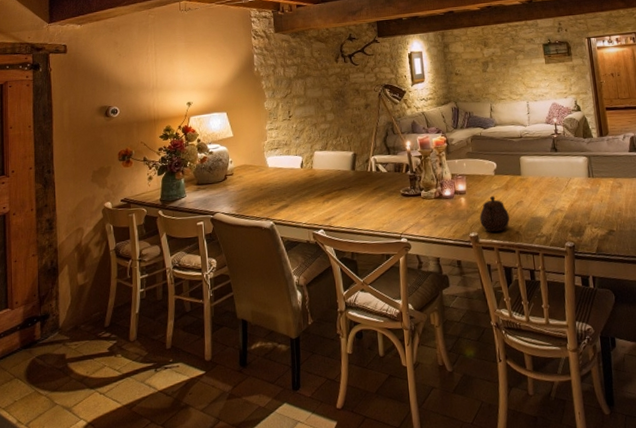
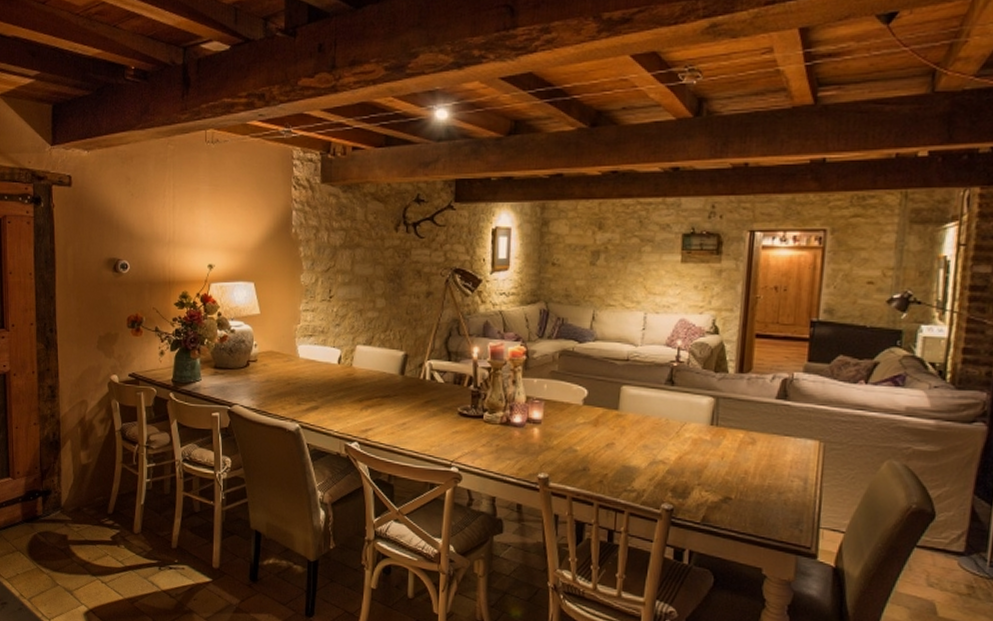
teapot: present [479,196,510,232] -> none [554,431,593,477]

